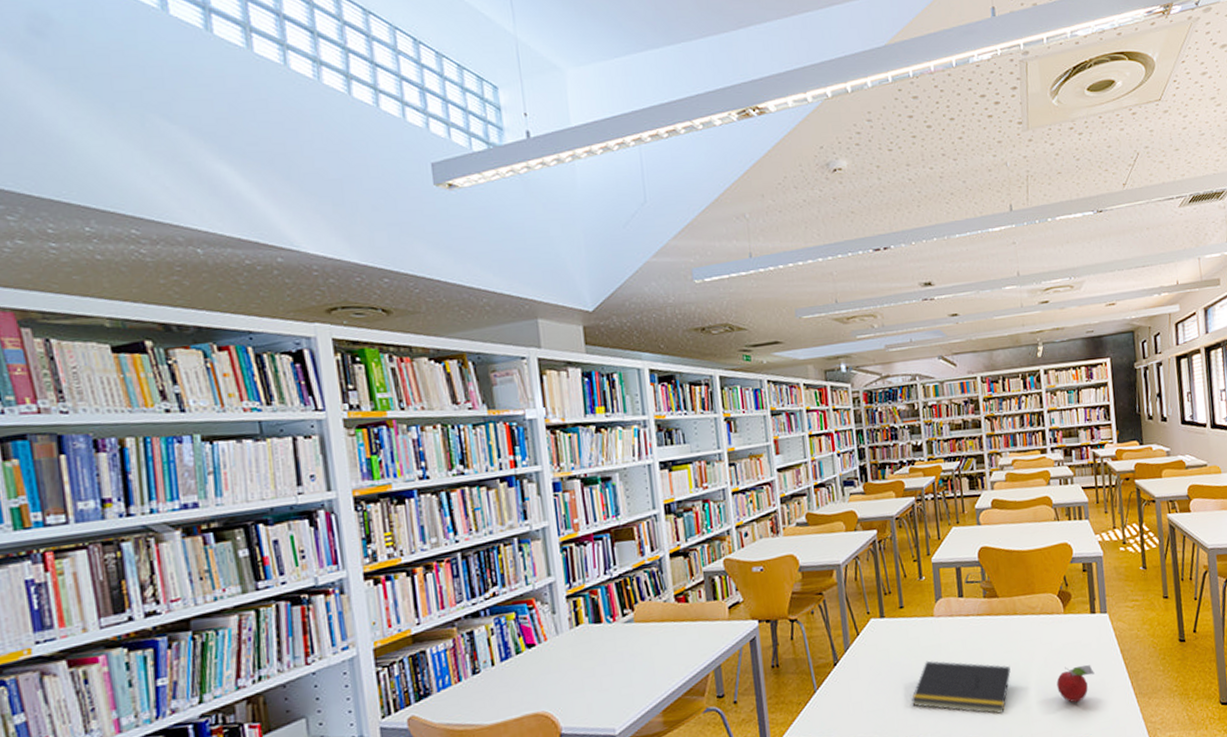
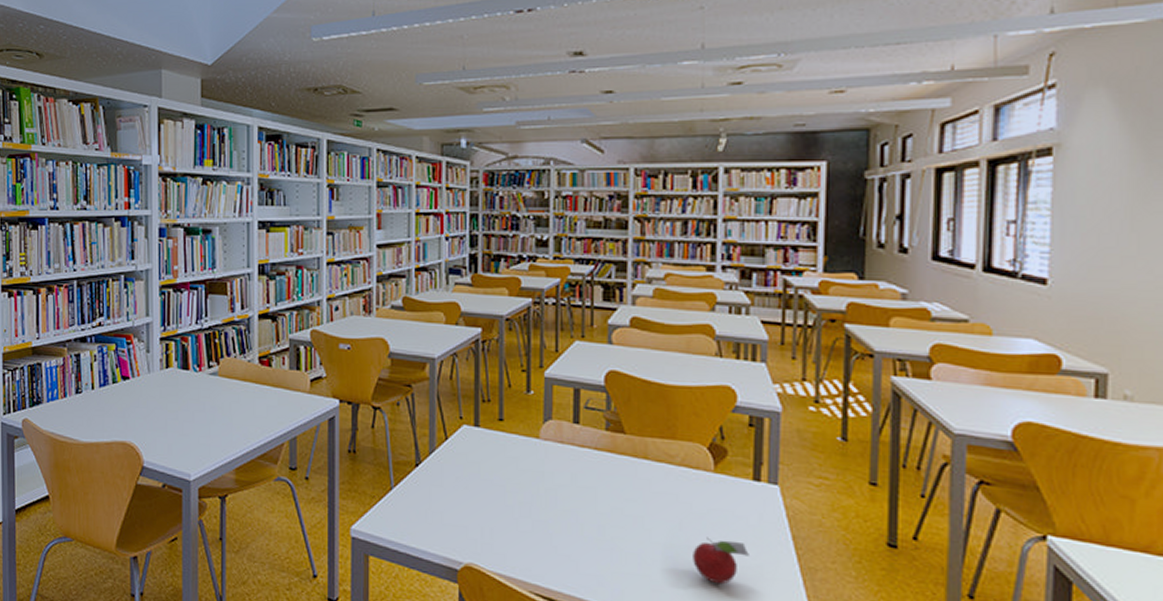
notepad: present [911,660,1011,714] -> none [500,486,631,571]

